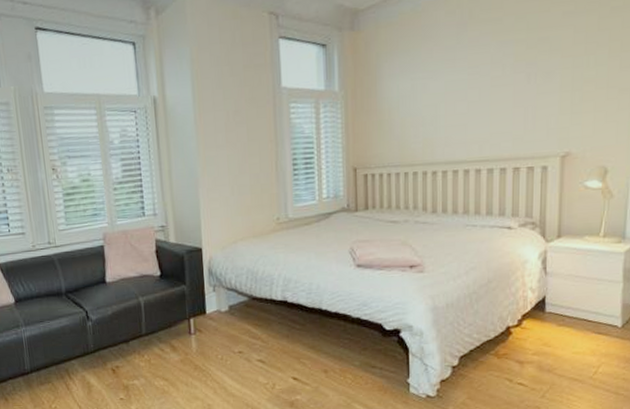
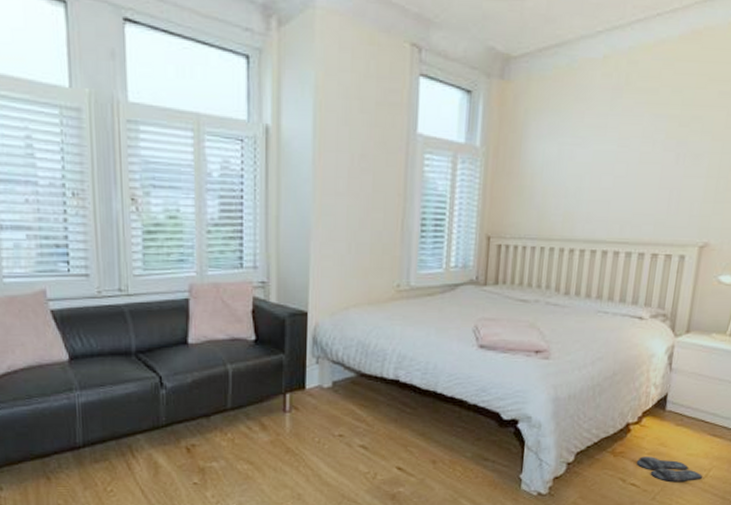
slippers: none [521,356,591,381] -> present [636,456,702,483]

